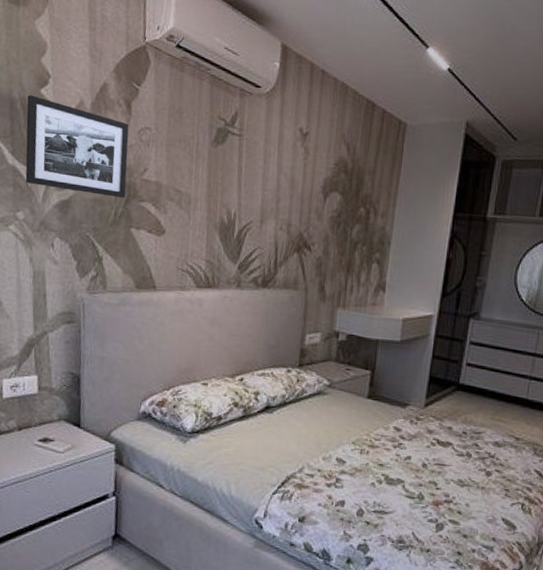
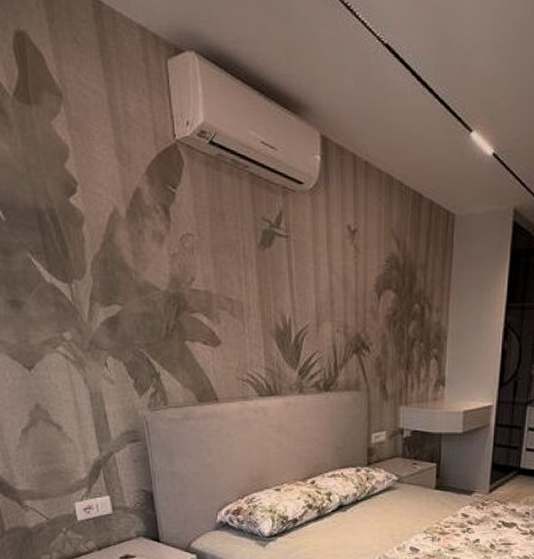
picture frame: present [25,95,129,198] -> none [56,205,175,310]

